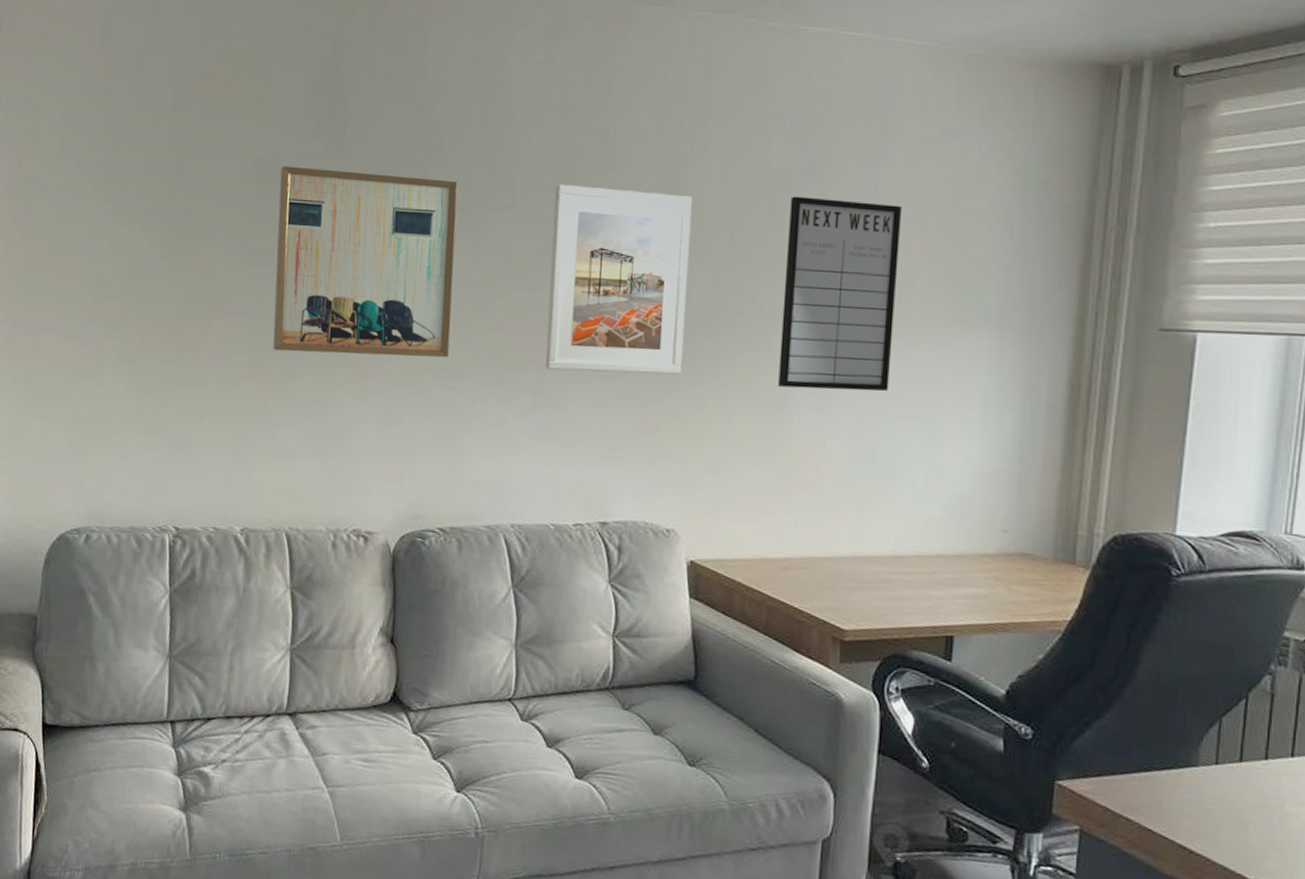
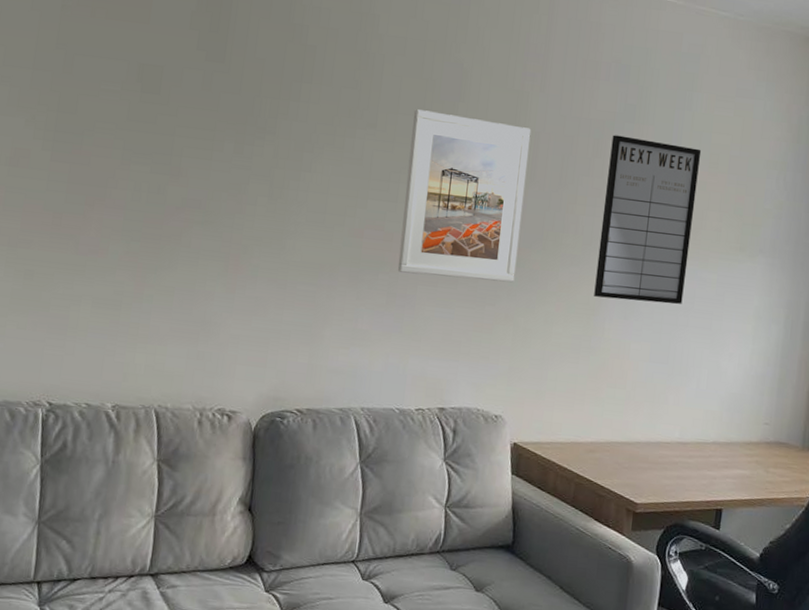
wall art: present [273,166,458,358] -> none [149,72,328,258]

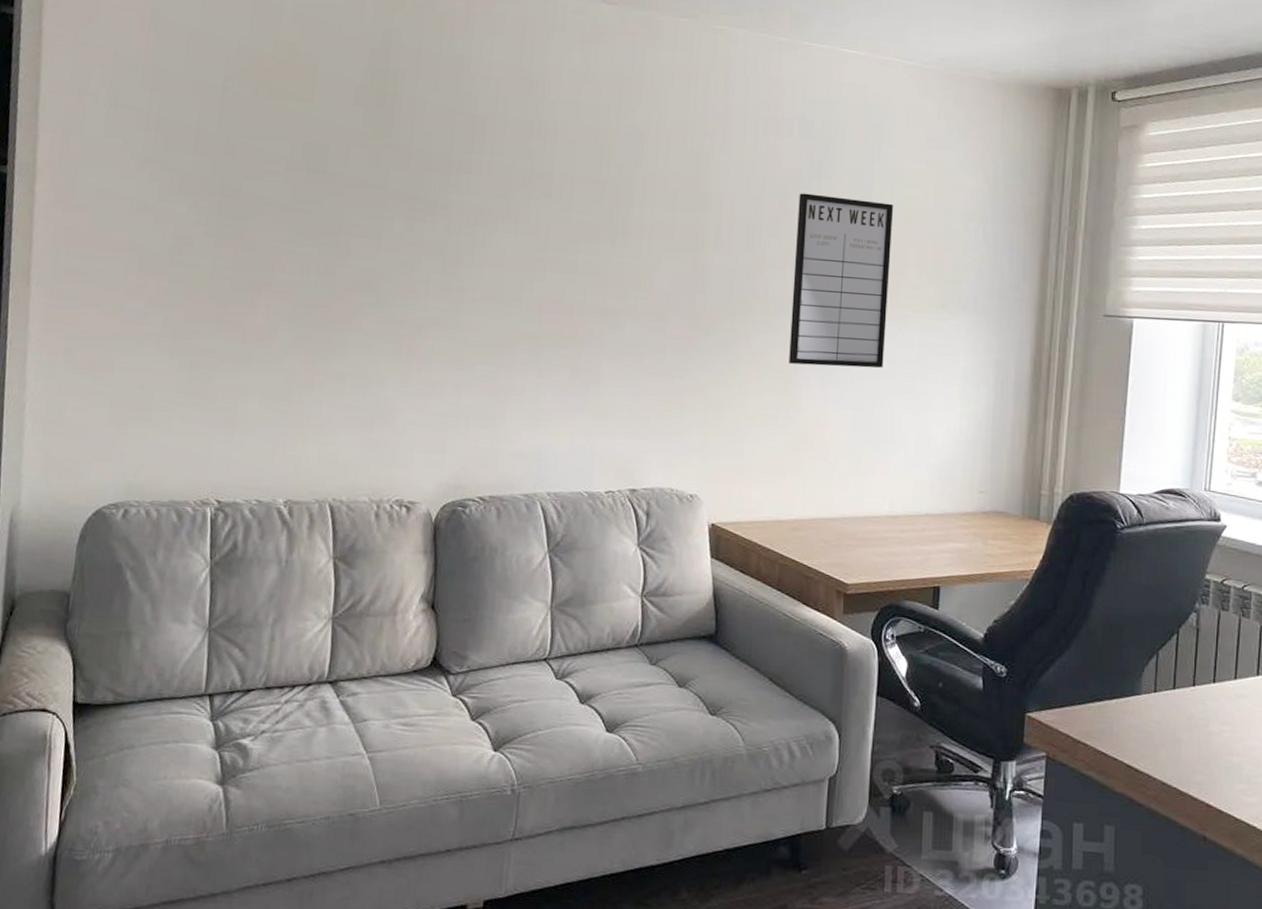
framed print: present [397,109,532,283] -> none [579,176,714,353]

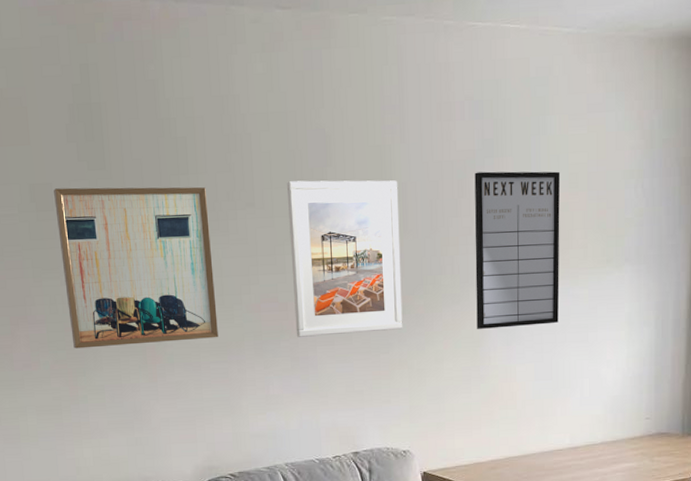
wall art: none [319,150,500,336] -> present [54,187,218,349]
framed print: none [579,176,714,353] -> present [286,180,403,337]

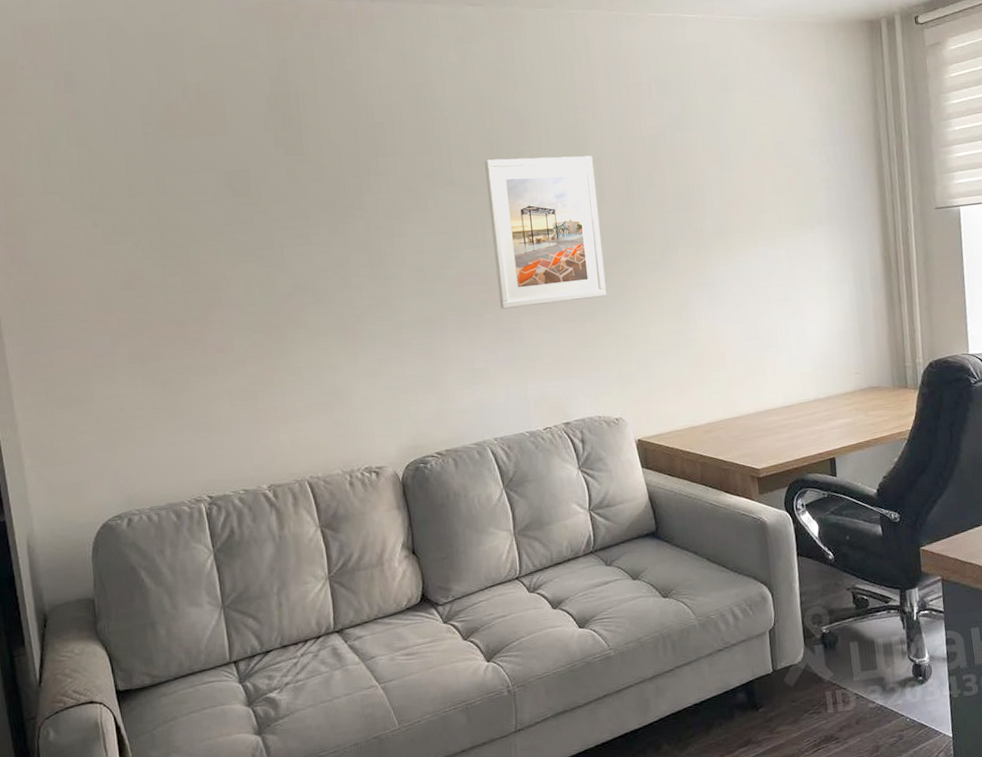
wall art: present [54,187,218,349] -> none [251,168,421,331]
writing board: present [474,171,561,329] -> none [666,142,760,293]

